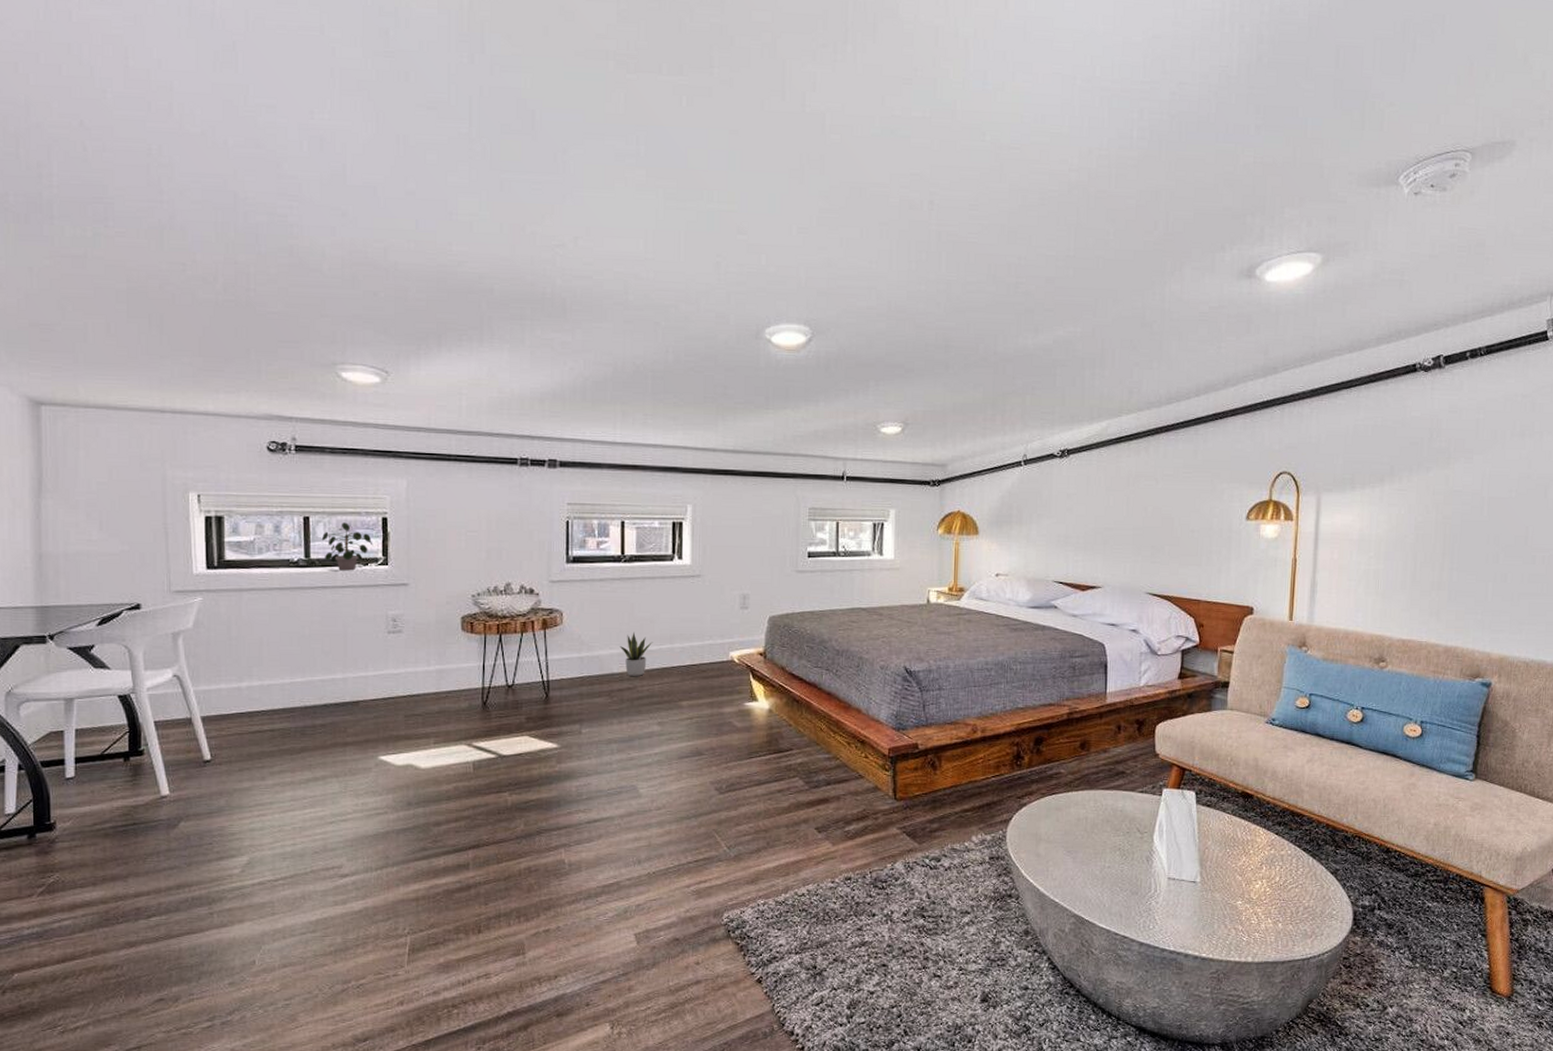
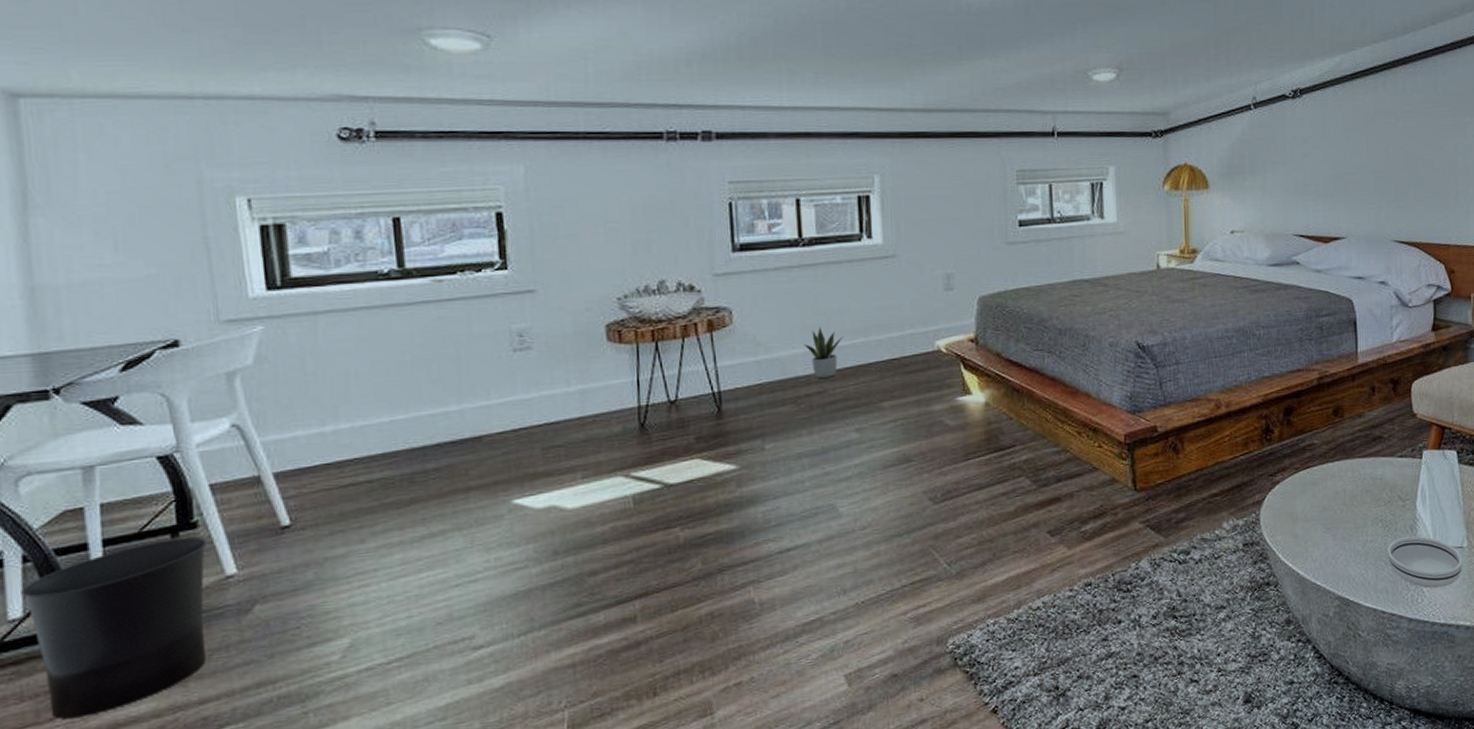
waste bin: none [15,762,150,896] -> present [21,537,208,719]
potted plant: present [322,522,373,571] -> none [419,221,487,280]
bowl: none [1123,867,1195,917] -> present [1388,536,1463,588]

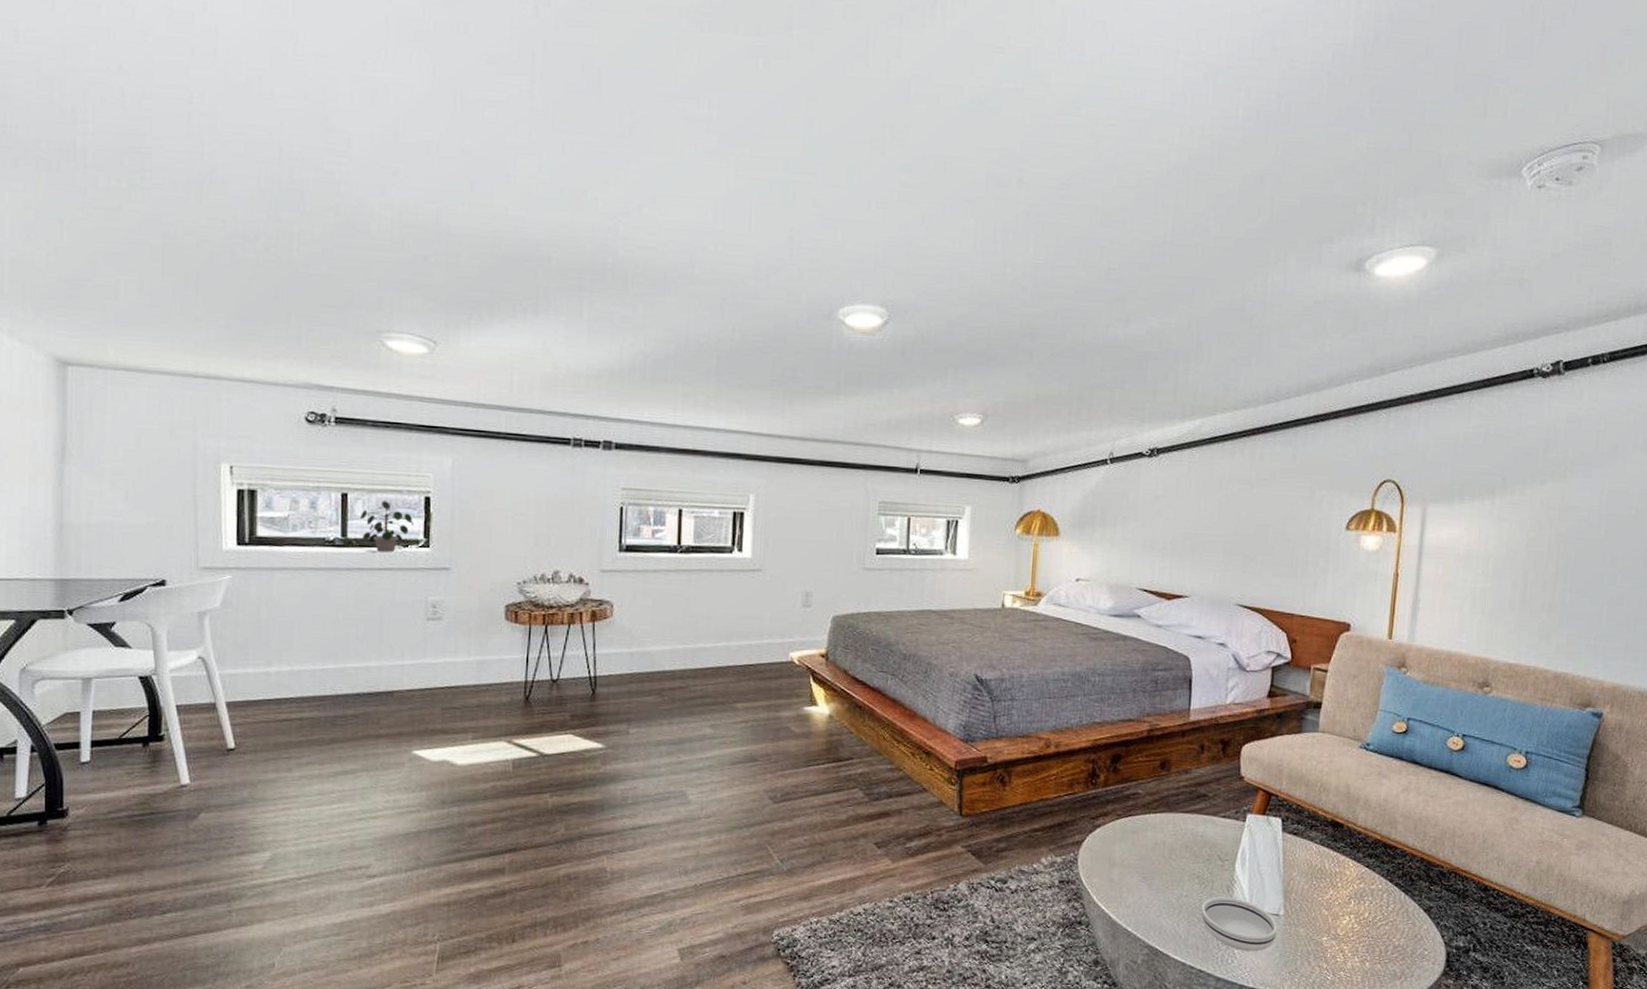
waste bin: present [21,537,208,719] -> none [27,747,170,887]
potted plant: none [419,221,487,280] -> present [361,501,415,553]
potted plant: present [803,326,844,379] -> none [672,627,709,676]

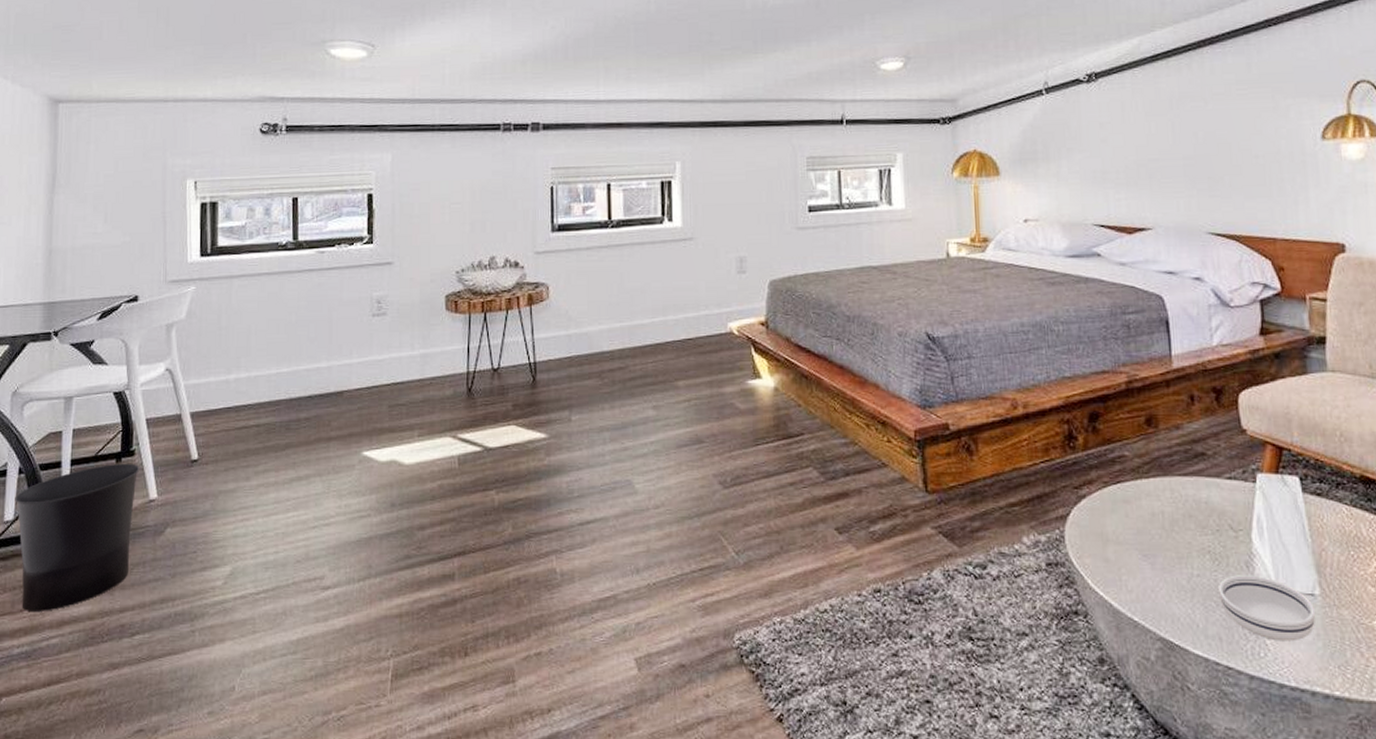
waste bin: none [27,747,170,887] -> present [15,463,140,611]
potted plant: present [361,501,415,553] -> none [310,201,359,252]

